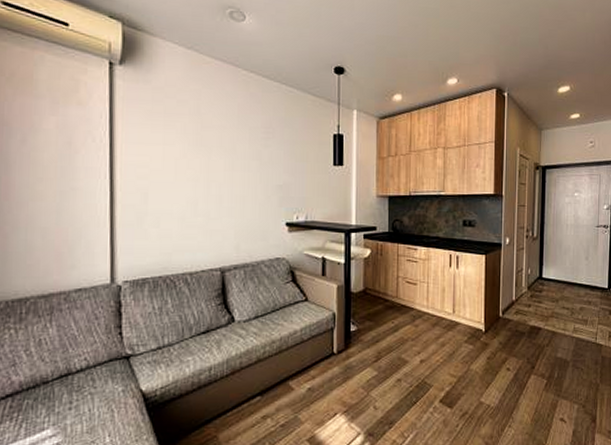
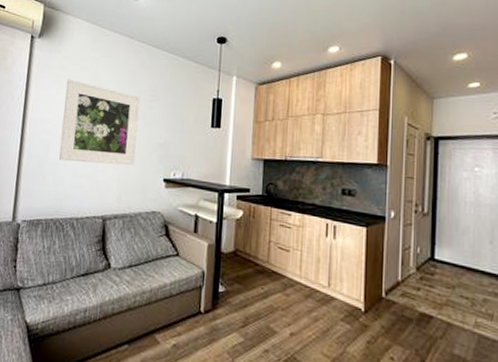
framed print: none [161,115,253,211] -> present [59,79,140,166]

